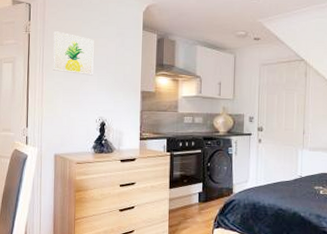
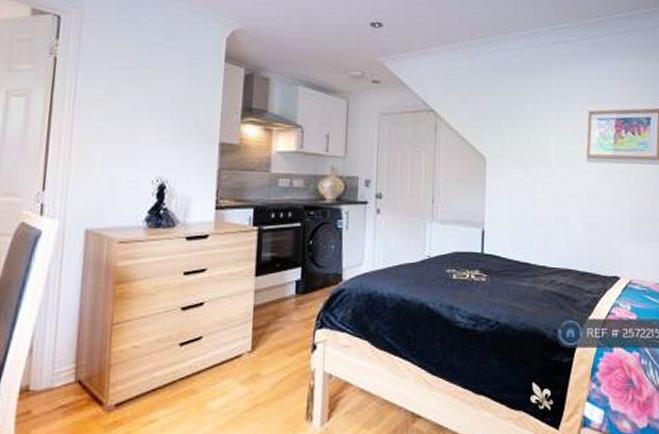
wall art: present [53,31,94,76] -> none [89,56,155,120]

